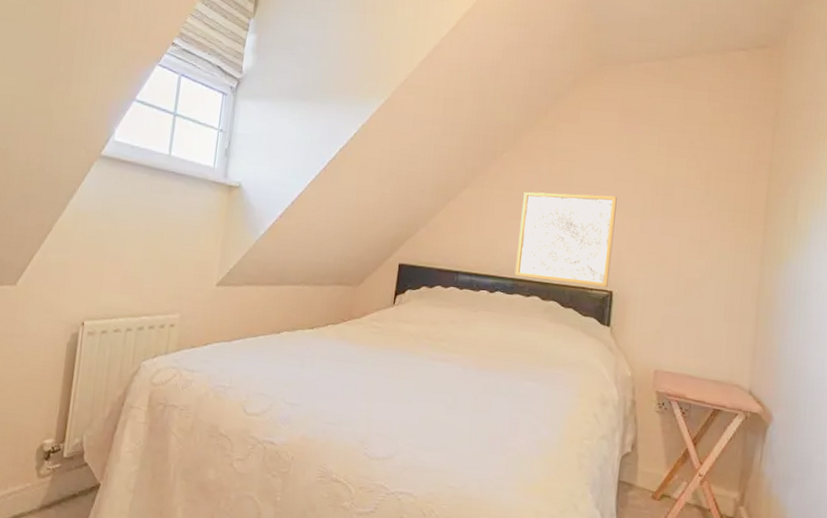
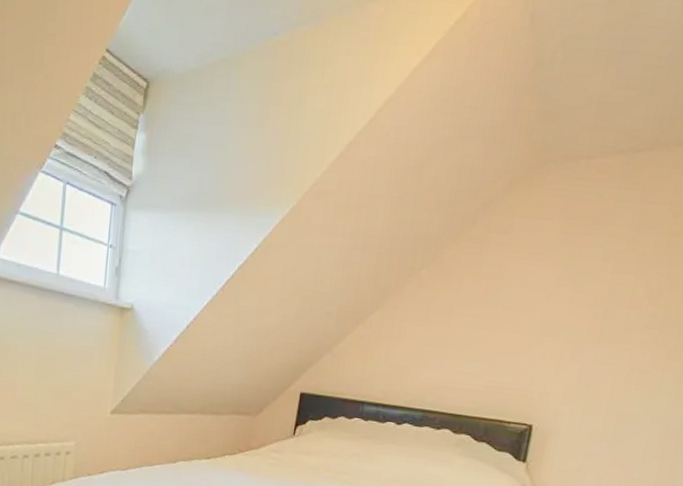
wall art: present [514,192,617,288] -> none [425,314,548,421]

